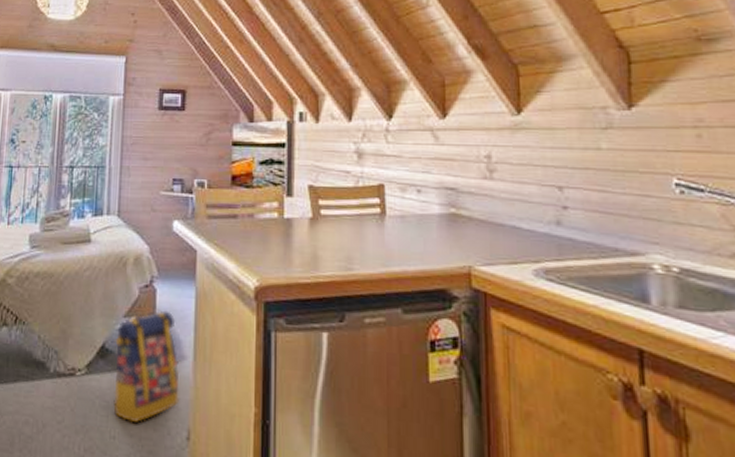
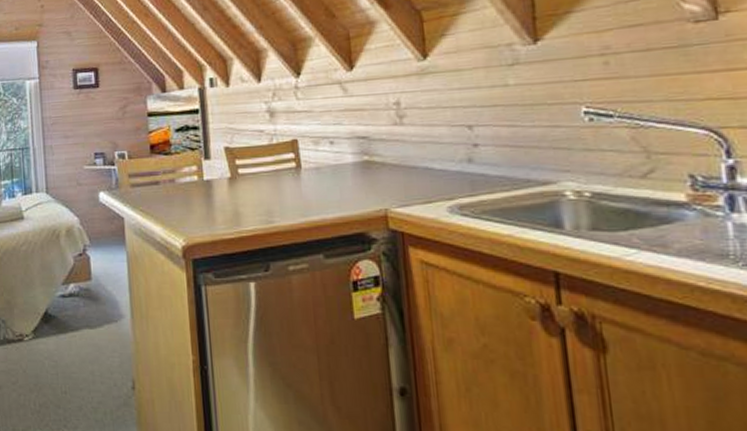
backpack: present [113,310,180,423] -> none [56,275,122,378]

